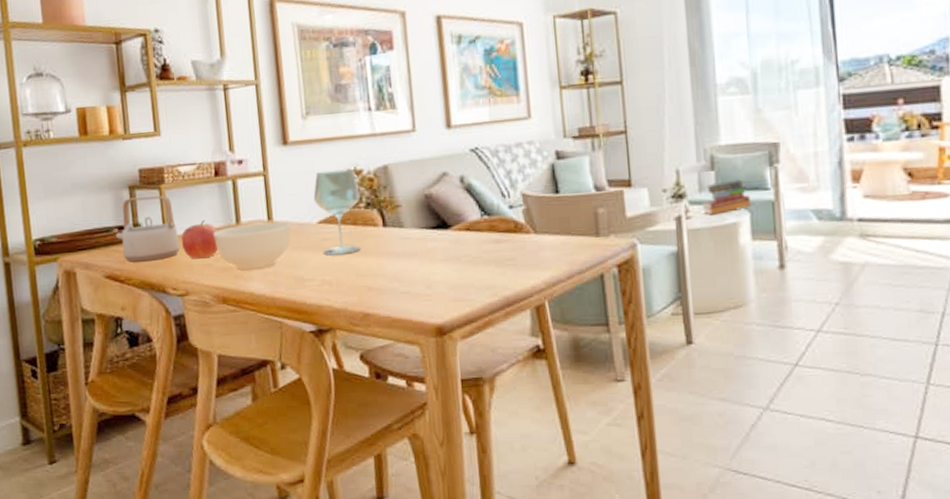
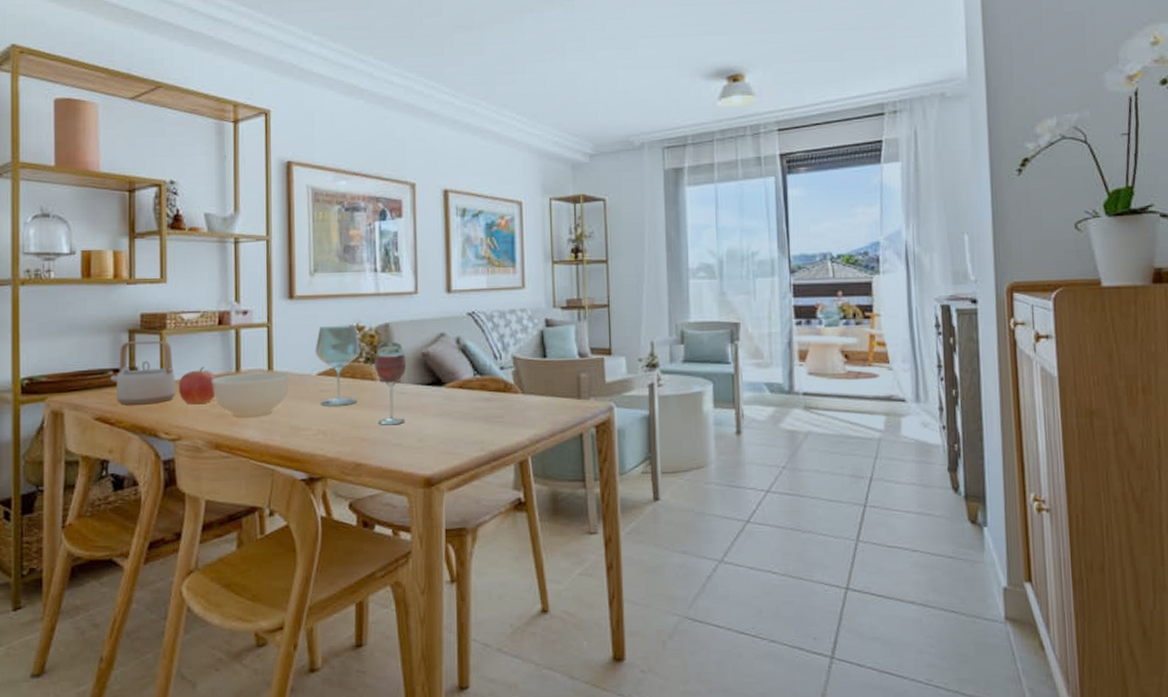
wineglass: none [375,185,412,273] -> present [375,342,407,425]
books: present [701,179,752,215] -> none [672,353,715,384]

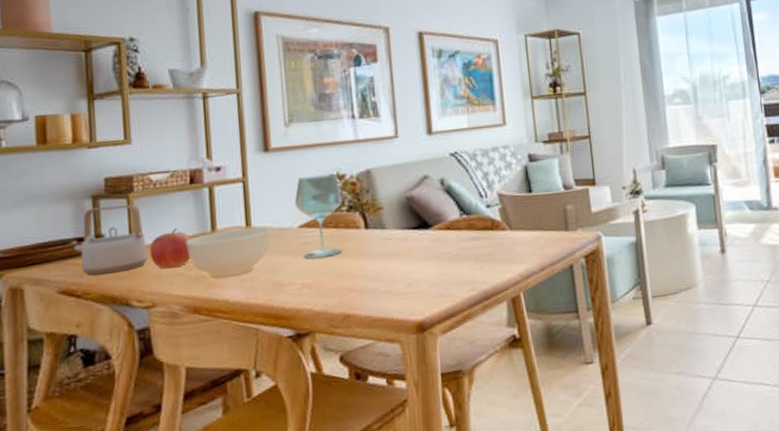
wineglass: present [375,342,407,425] -> none [358,188,393,274]

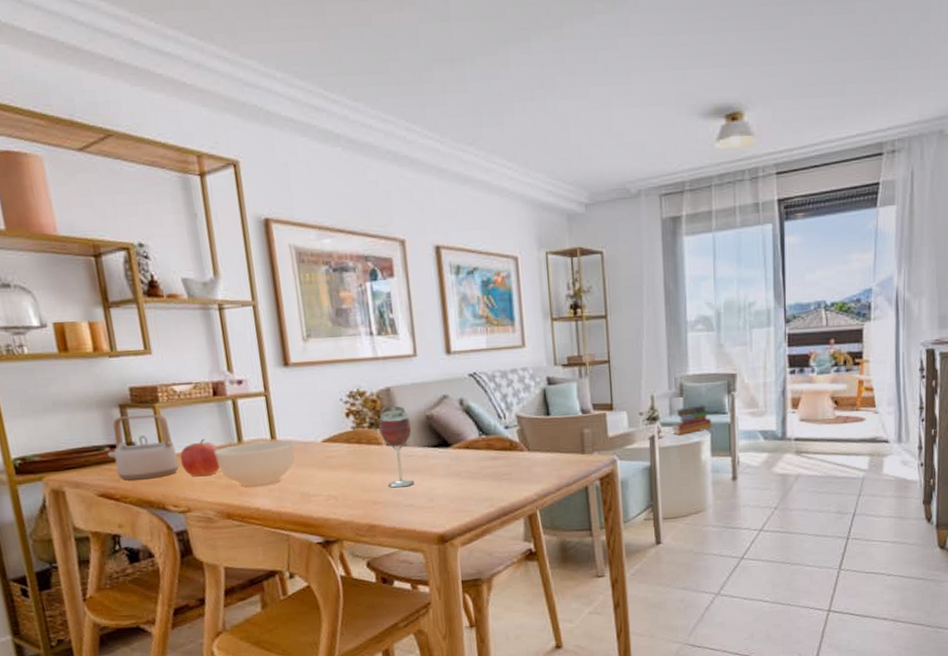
wine glass: present [294,174,343,259] -> none [316,390,365,472]
wineglass: none [358,188,393,274] -> present [379,406,415,488]
books: none [655,177,697,209] -> present [671,405,712,435]

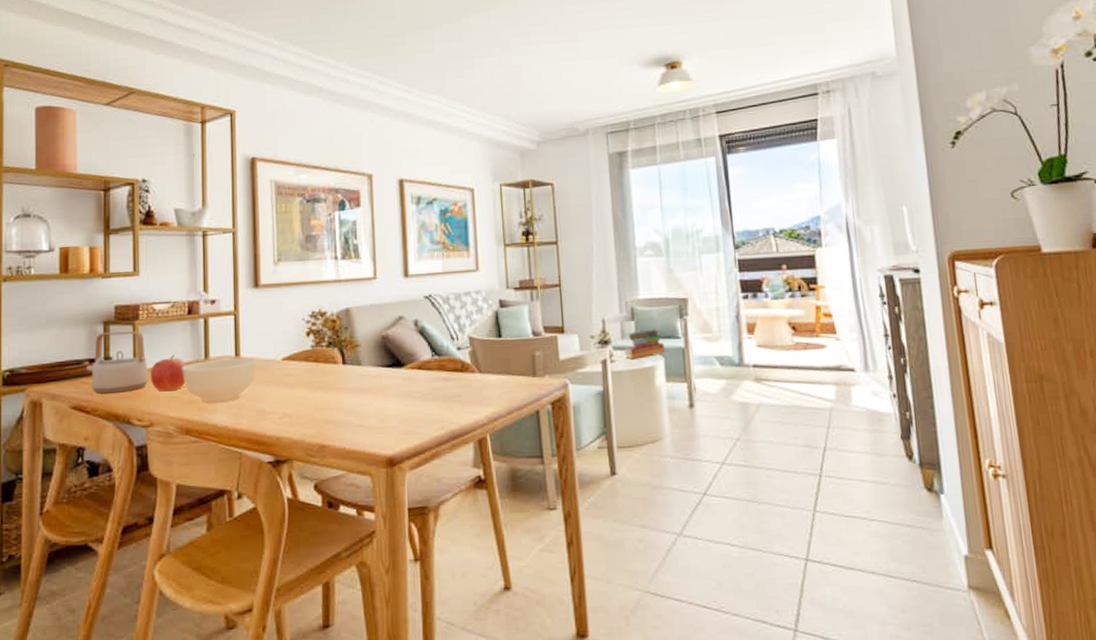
wineglass: present [379,406,415,488] -> none [337,326,367,407]

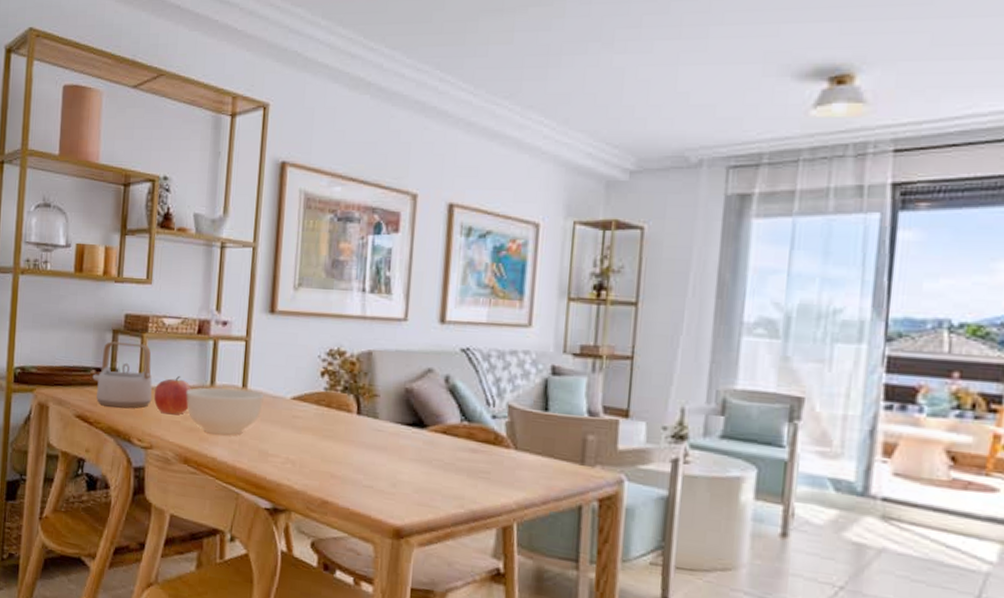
books: present [623,329,666,360] -> none [703,429,761,465]

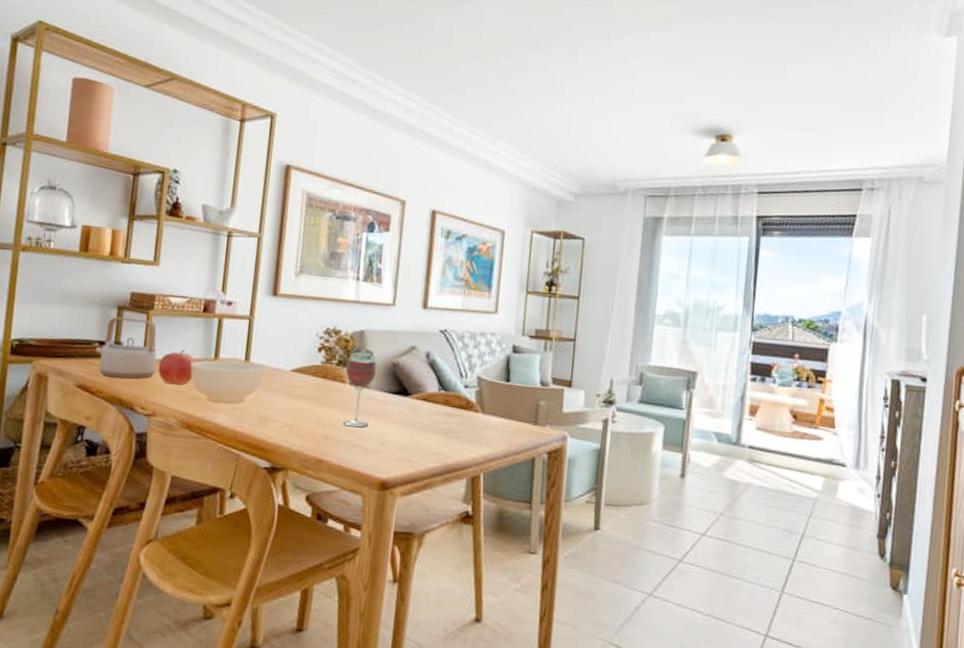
wineglass: none [350,372,388,465] -> present [343,348,377,428]

